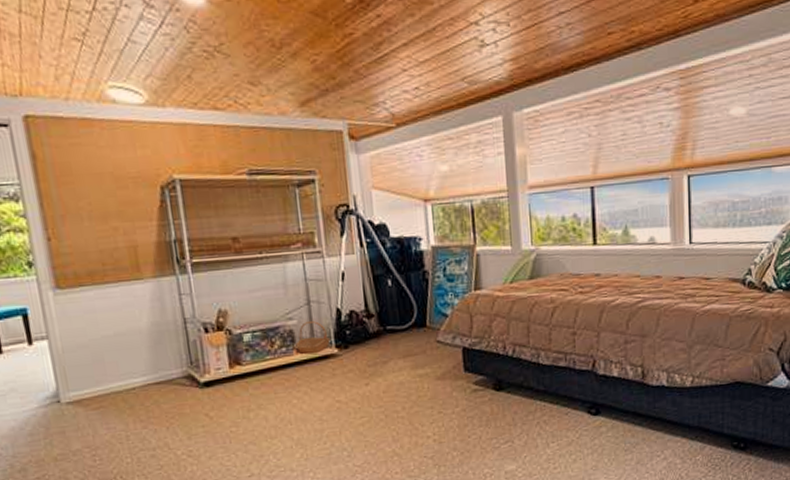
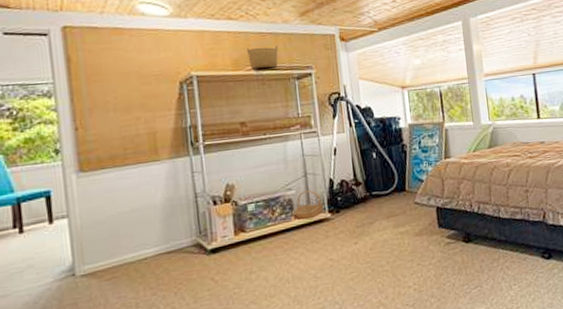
basket: none [236,144,275,175] -> present [246,46,279,71]

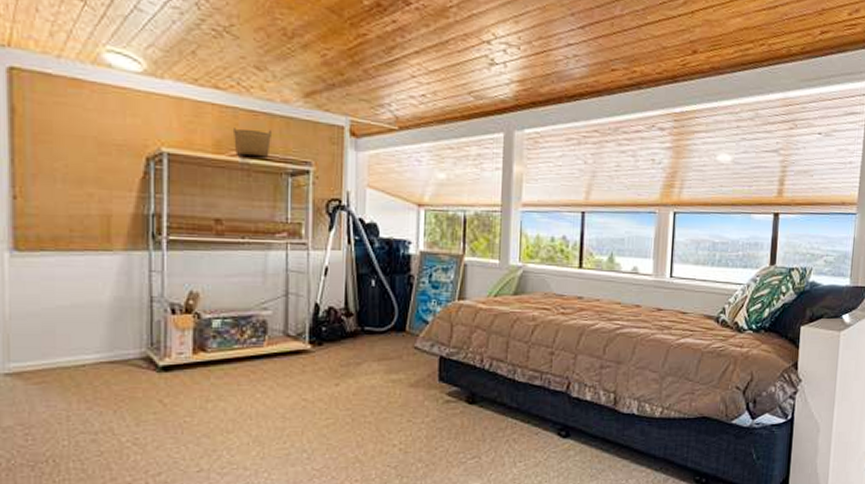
basket: present [294,190,324,220] -> none [267,312,304,348]

